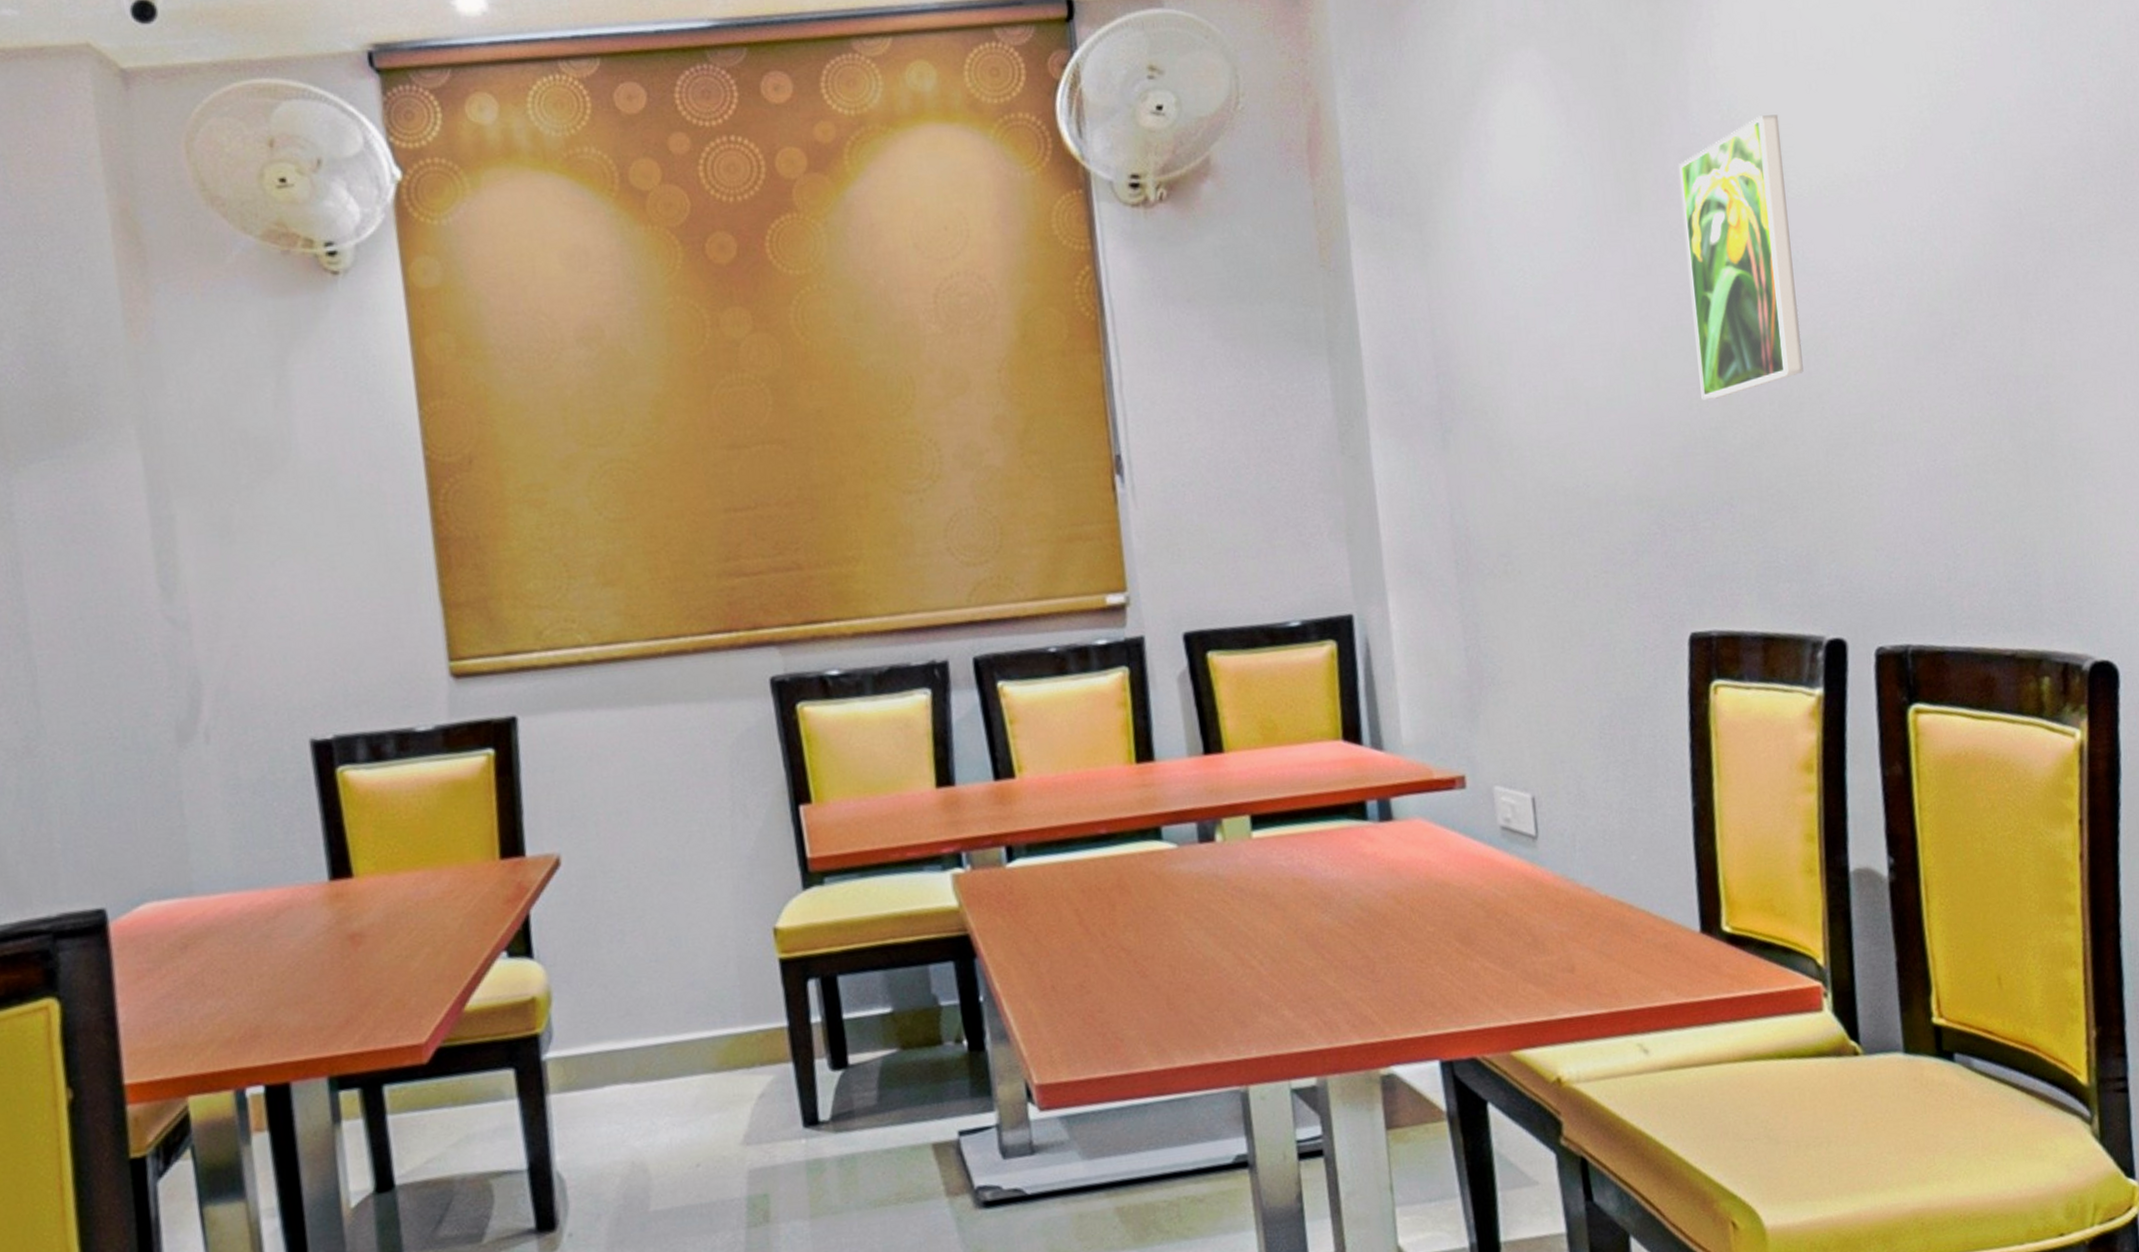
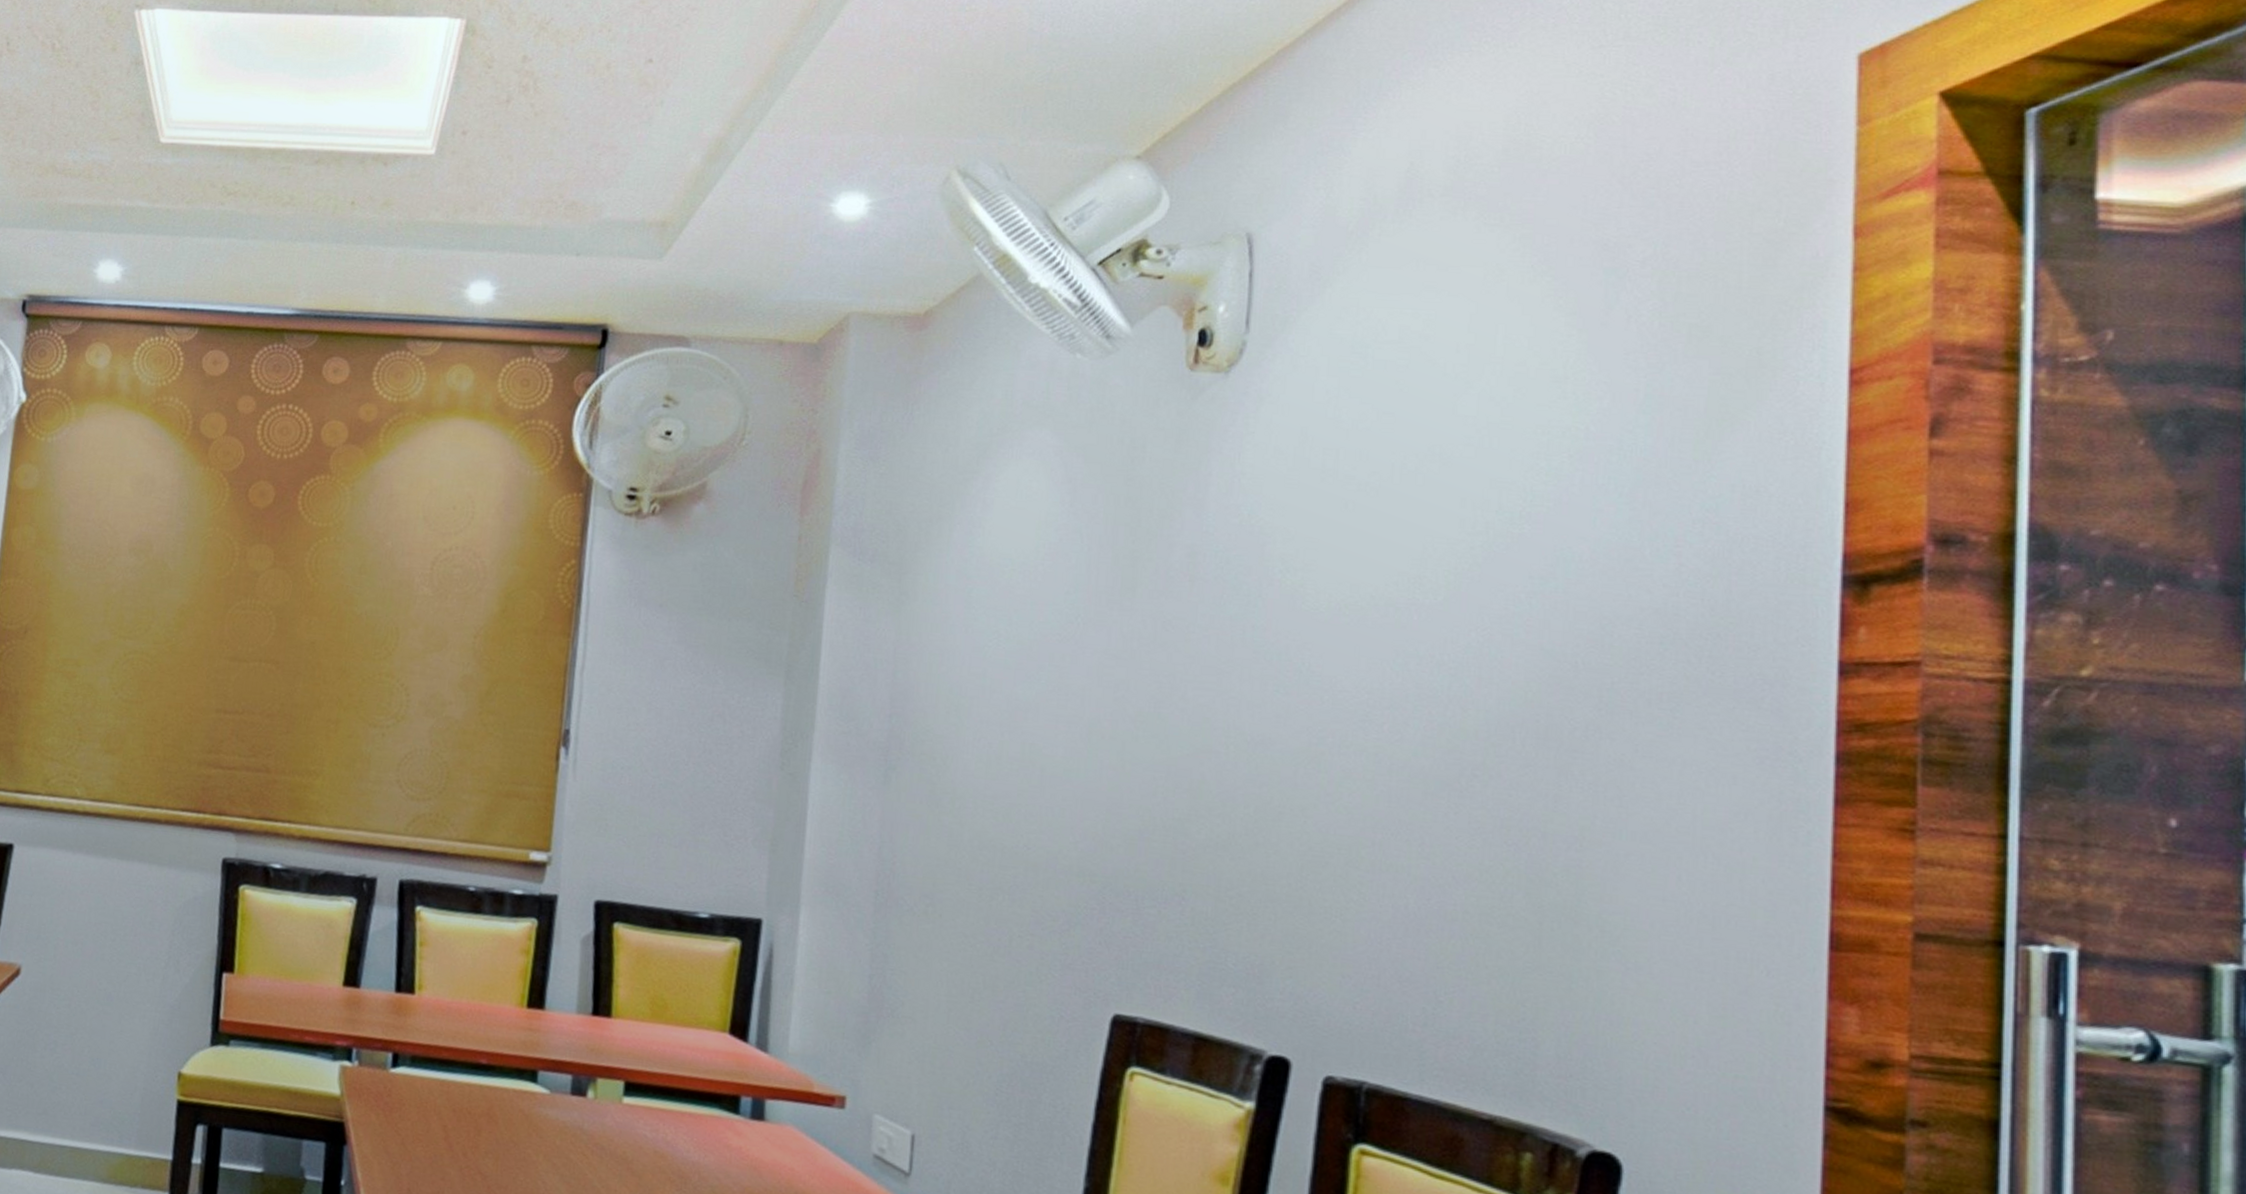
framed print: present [1679,114,1804,400] -> none [1168,526,1305,792]

